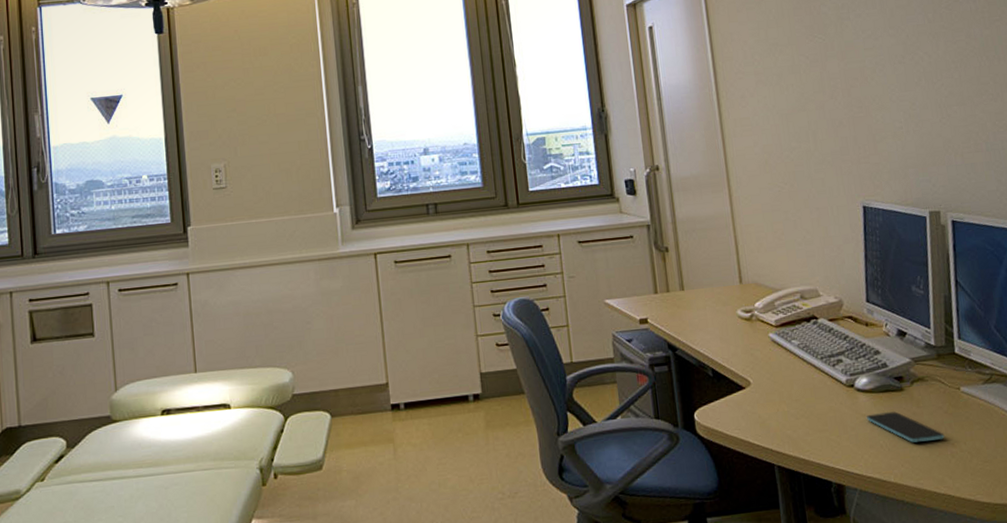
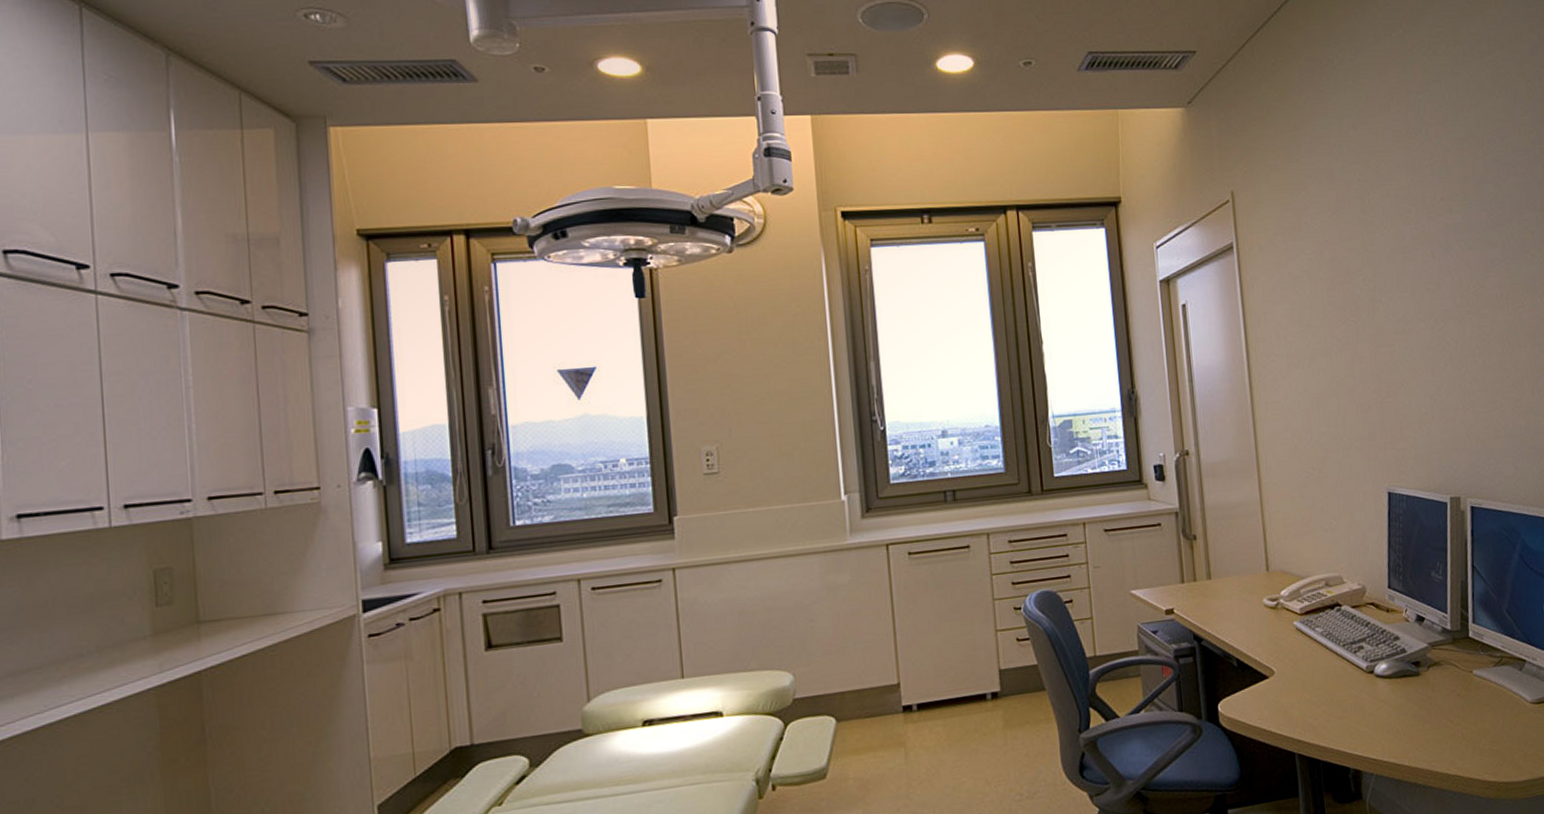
smartphone: present [866,411,945,443] -> none [1384,696,1457,726]

